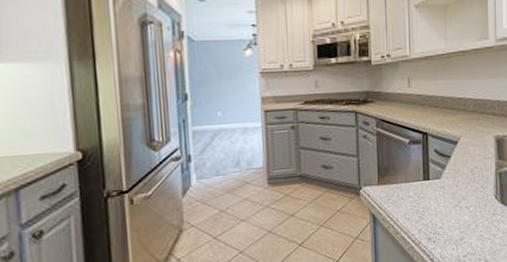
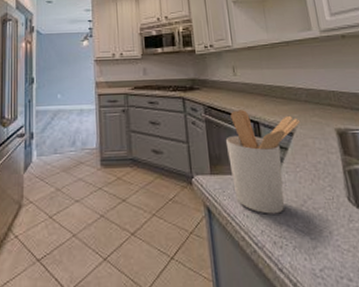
utensil holder: none [394,121,466,216] -> present [225,110,301,214]

